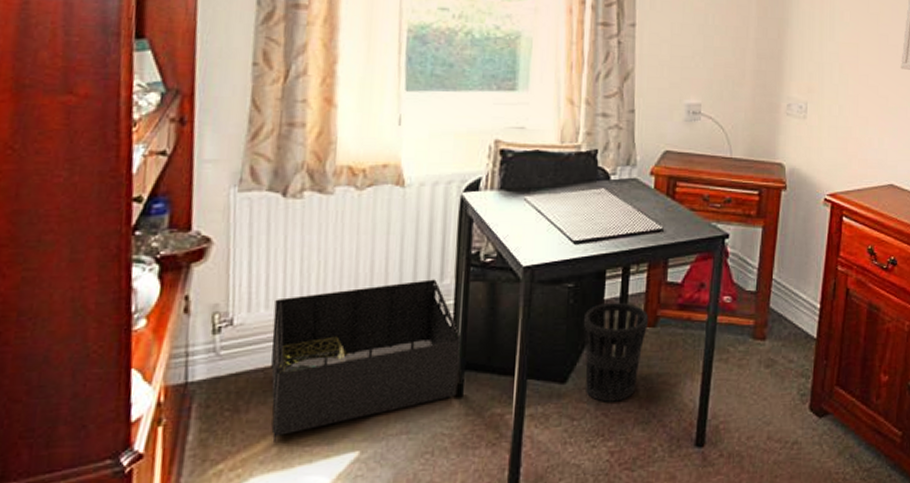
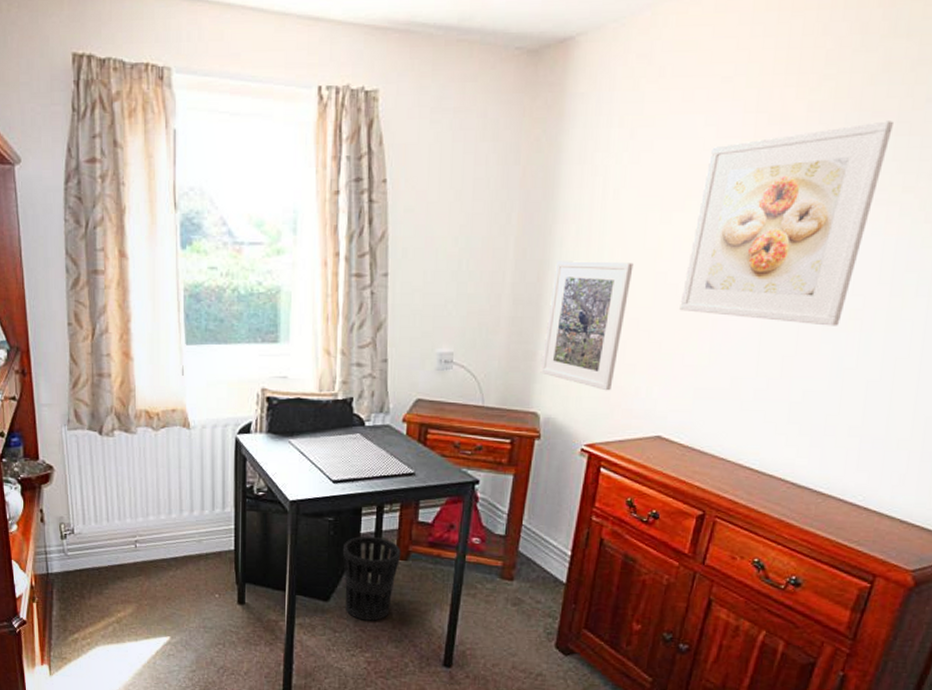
storage bin: present [271,279,461,442] -> none [101,507,241,623]
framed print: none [784,20,861,142] -> present [540,261,634,391]

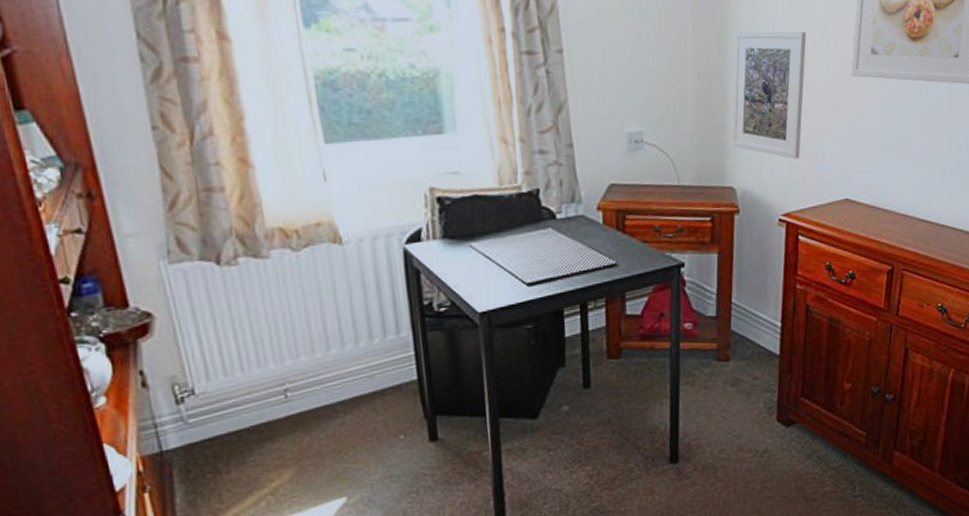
wastebasket: present [342,536,401,621] -> none [546,338,613,432]

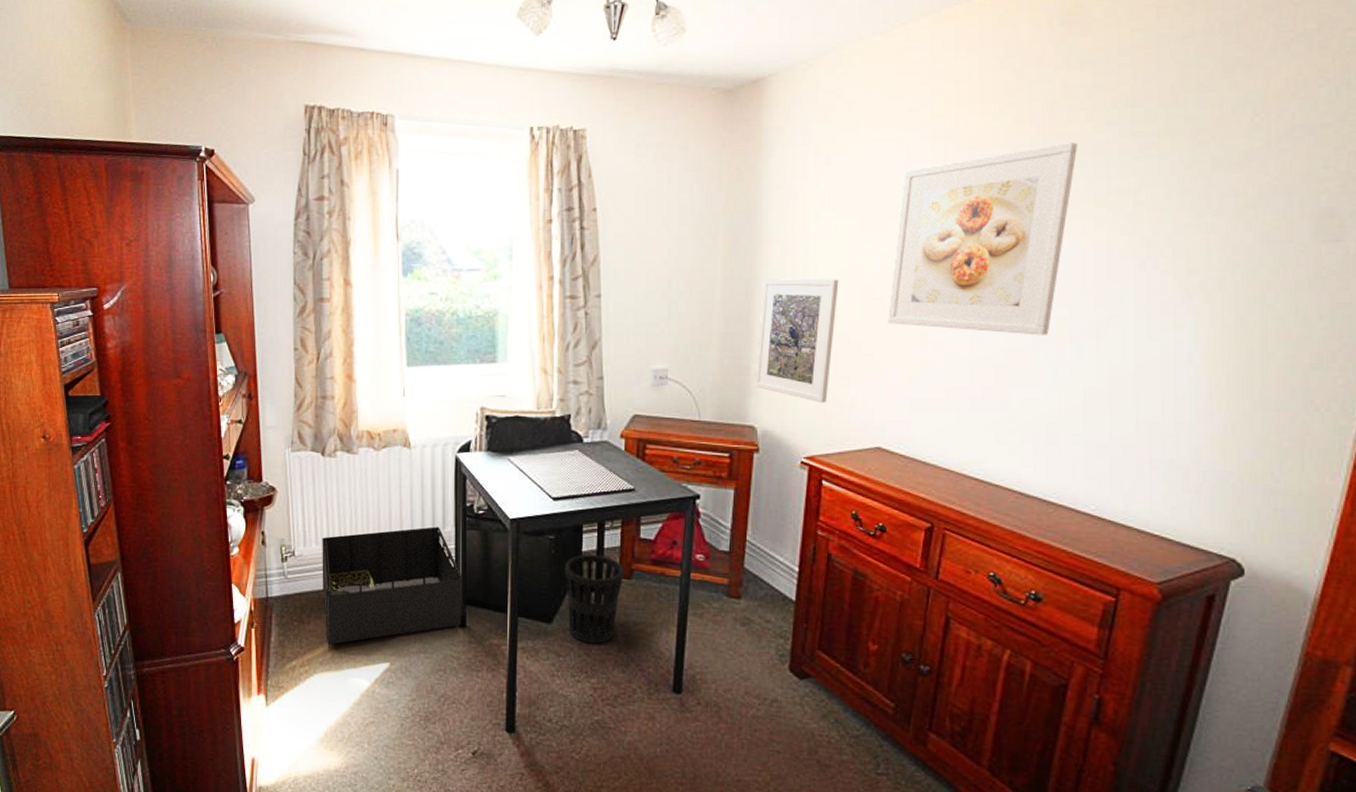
storage bin: none [232,333,432,497] -> present [322,526,461,649]
wastebasket: none [546,338,613,432] -> present [564,554,624,644]

